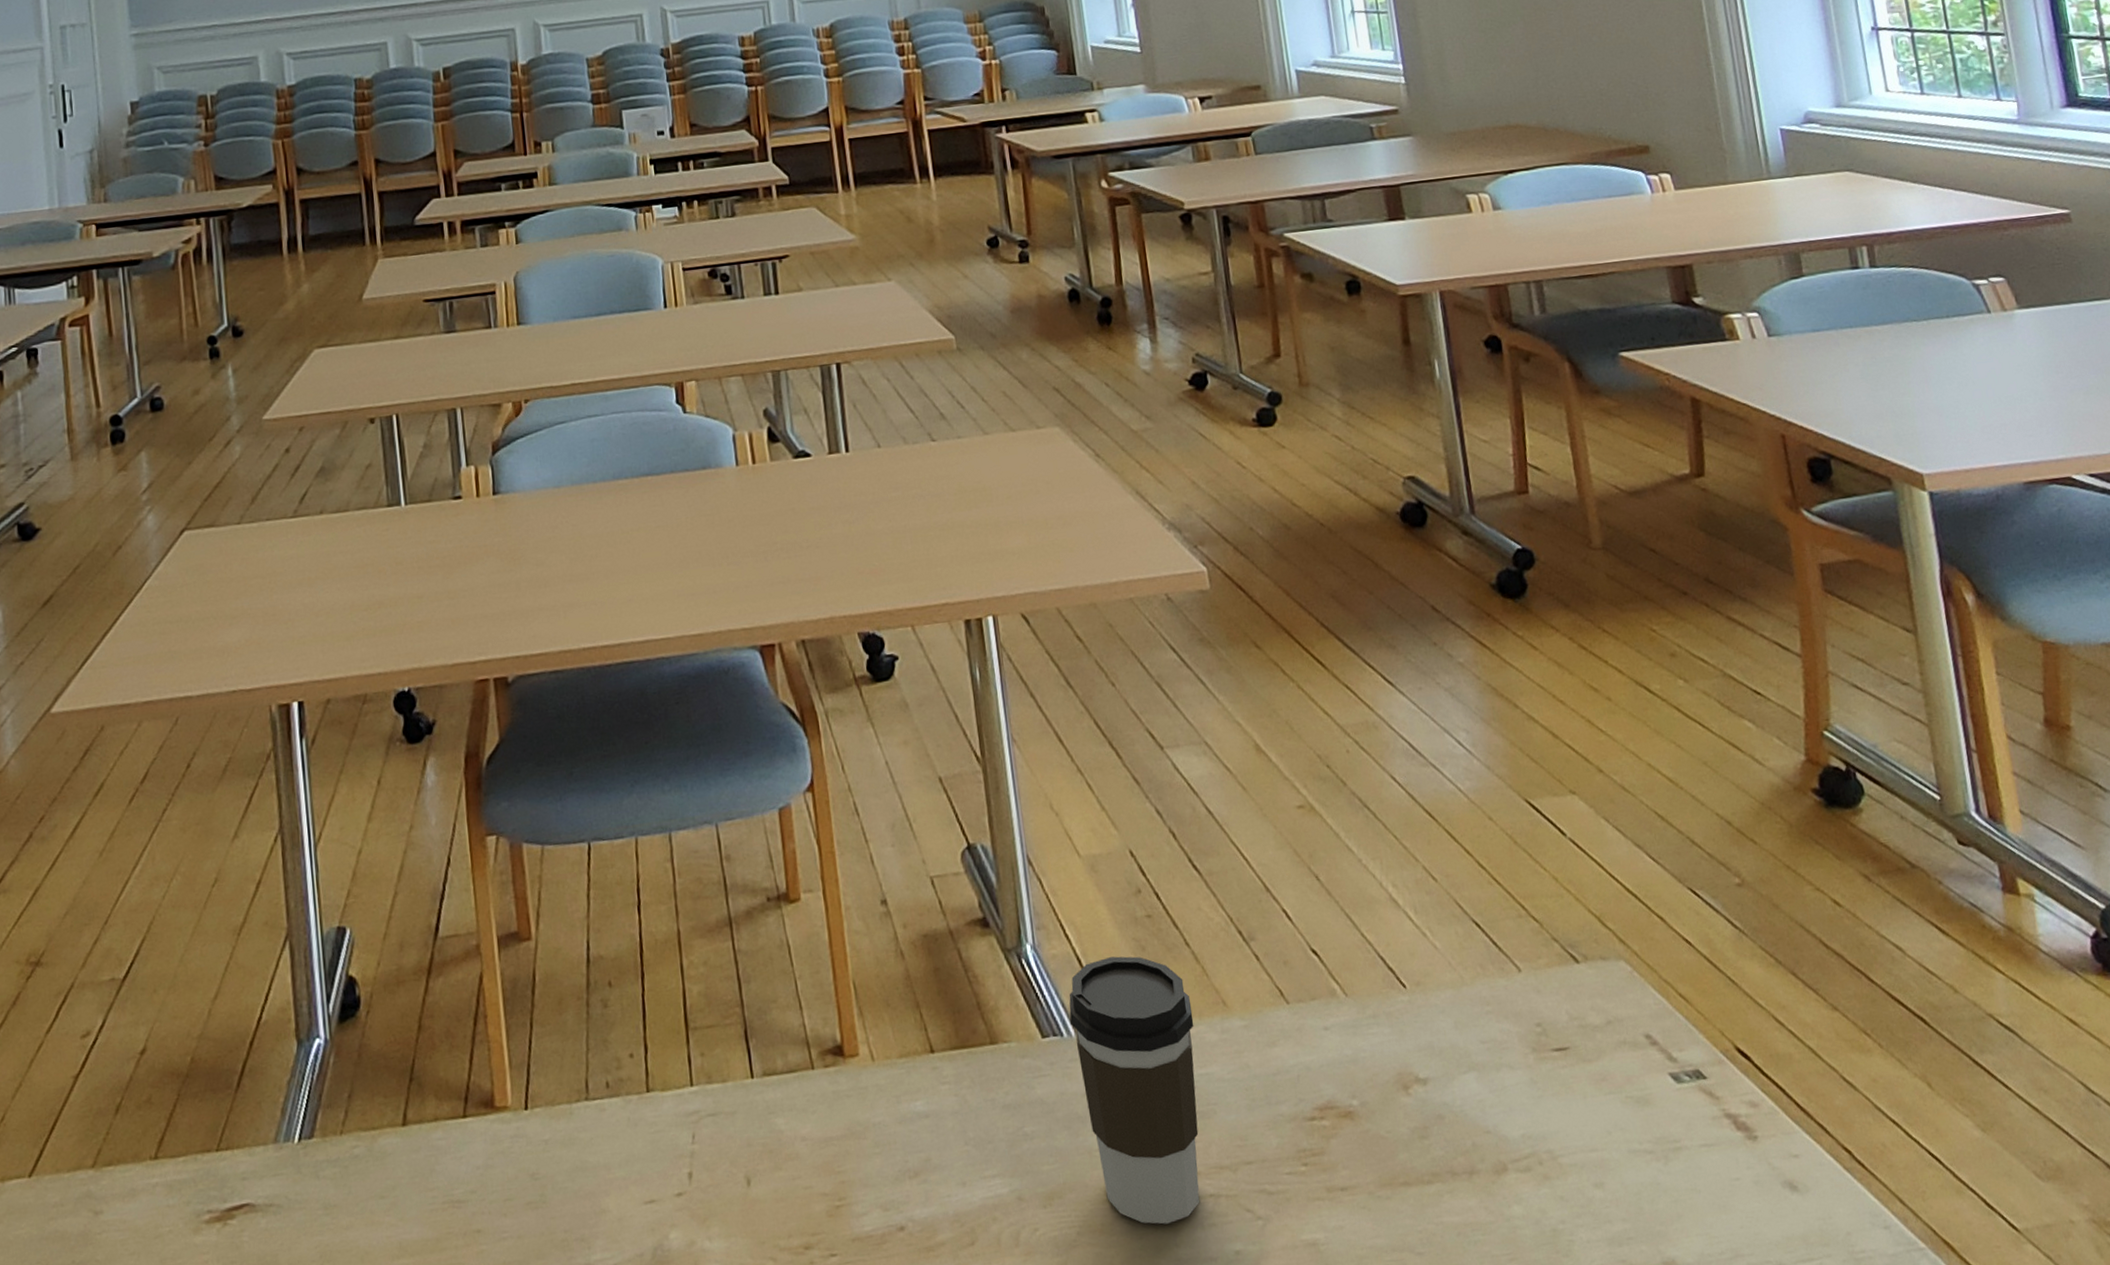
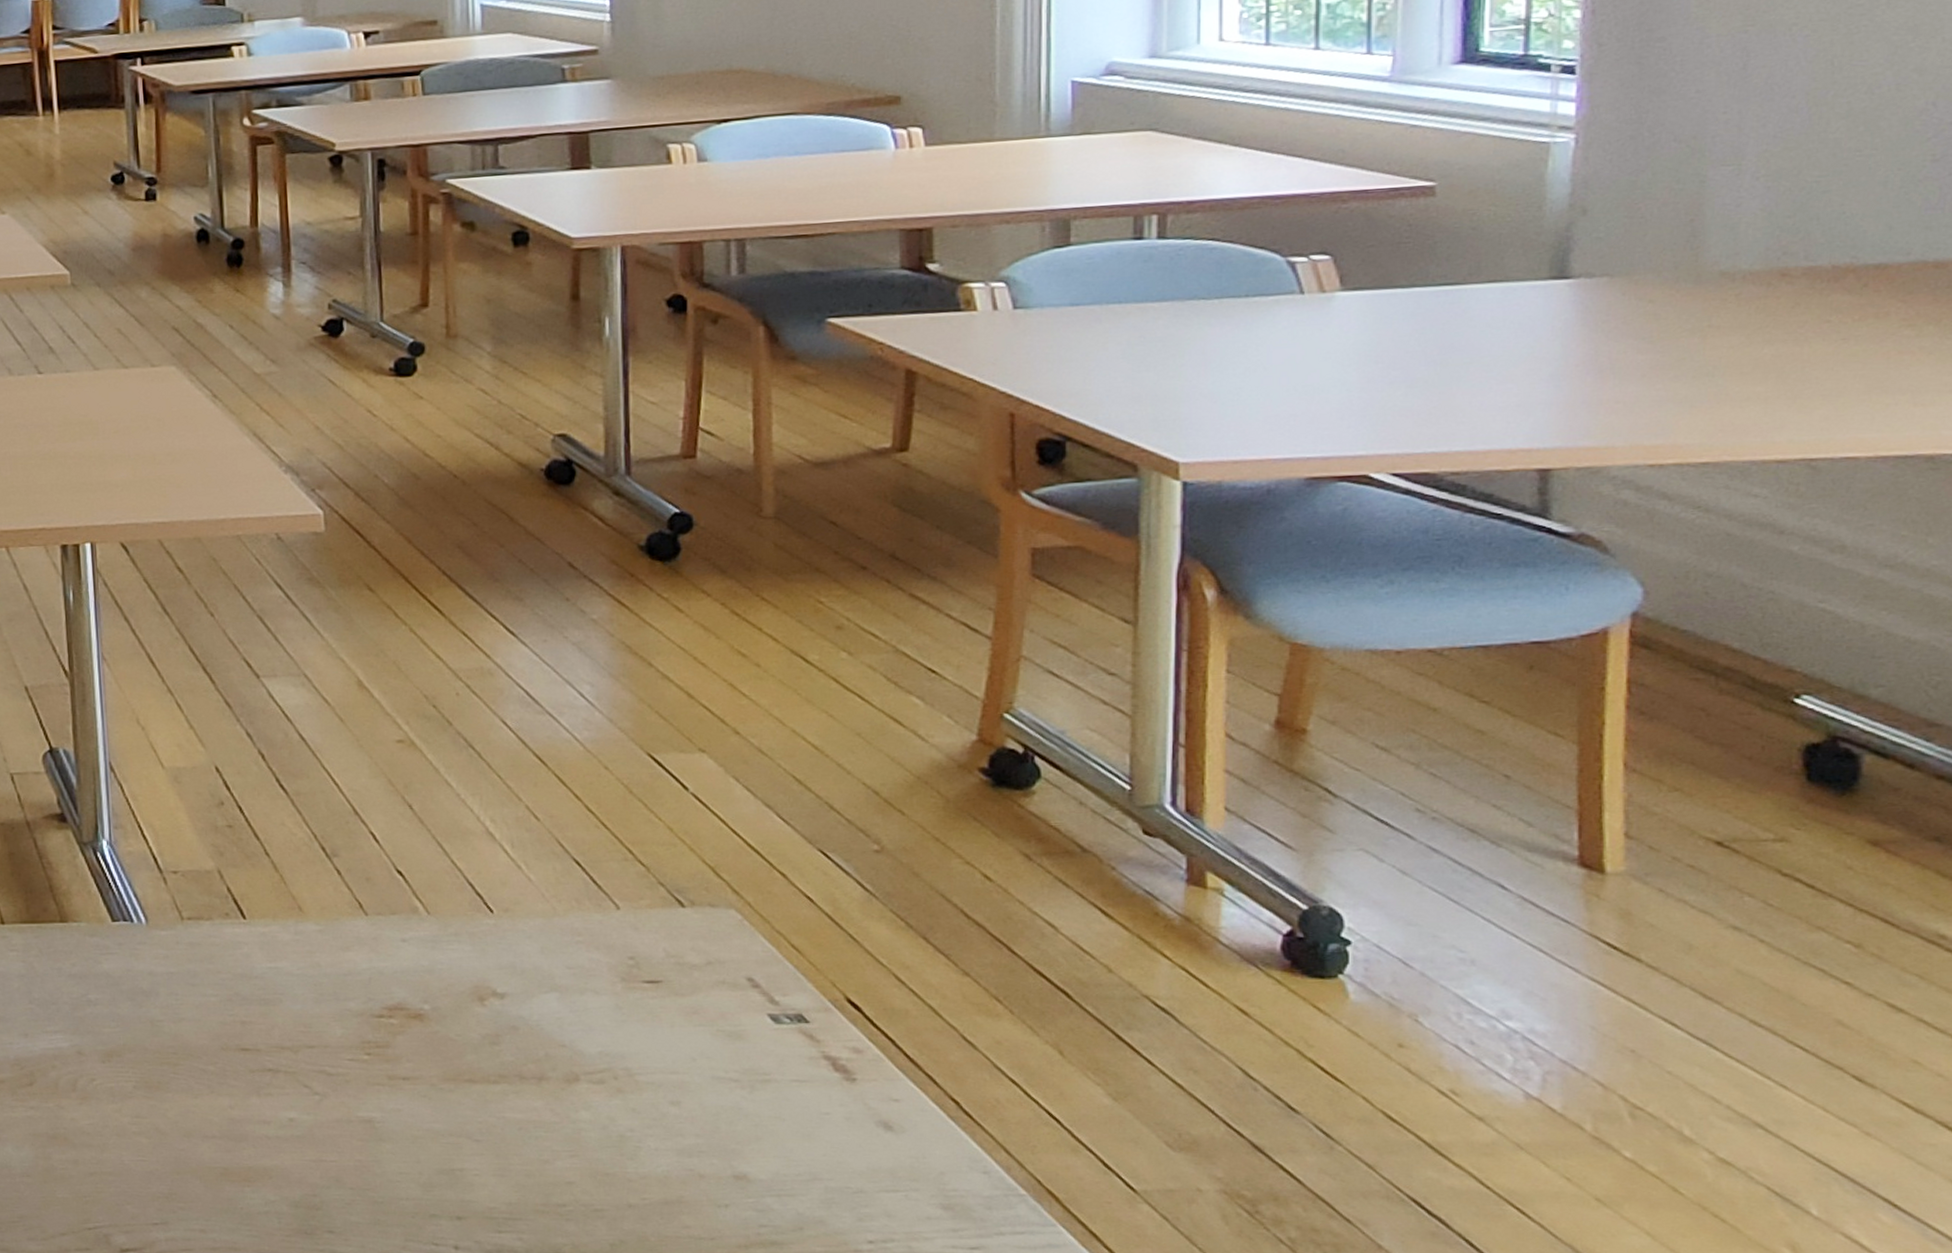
coffee cup: present [1069,956,1200,1225] -> none [141,858,267,1089]

